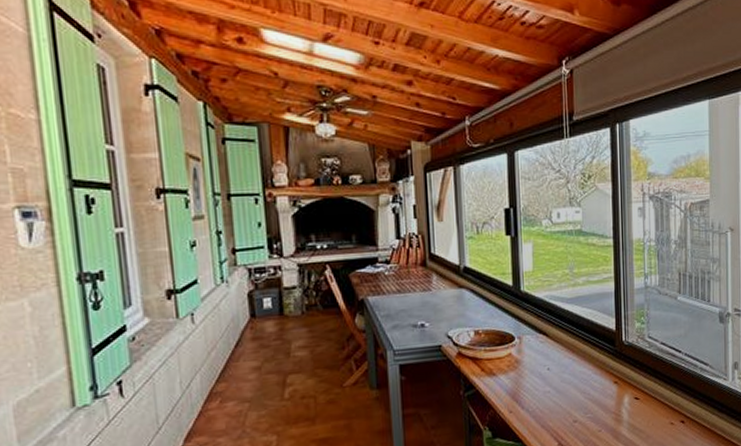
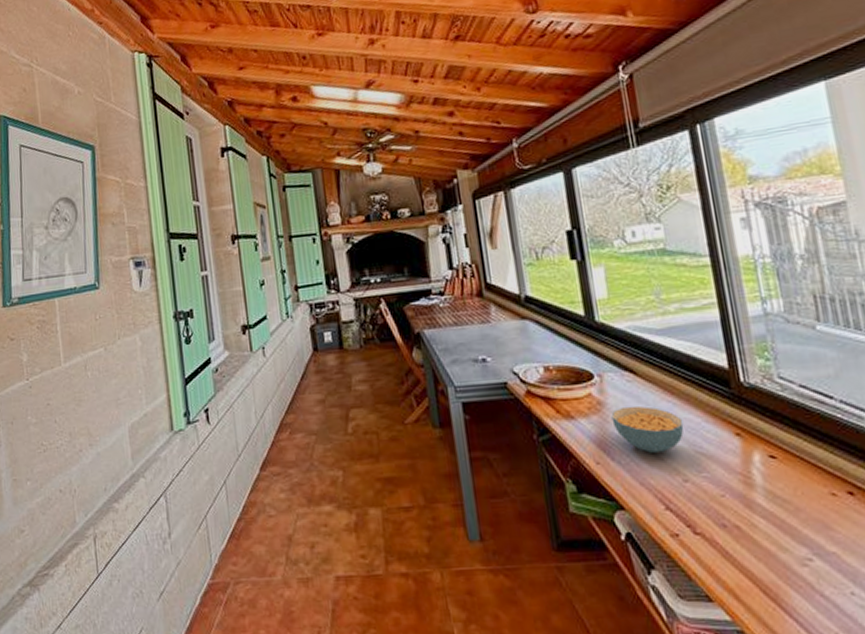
cereal bowl: none [525,362,579,401] -> present [611,405,684,453]

